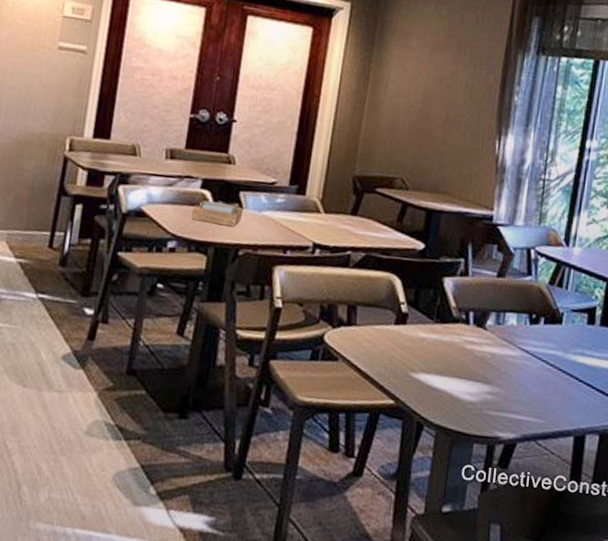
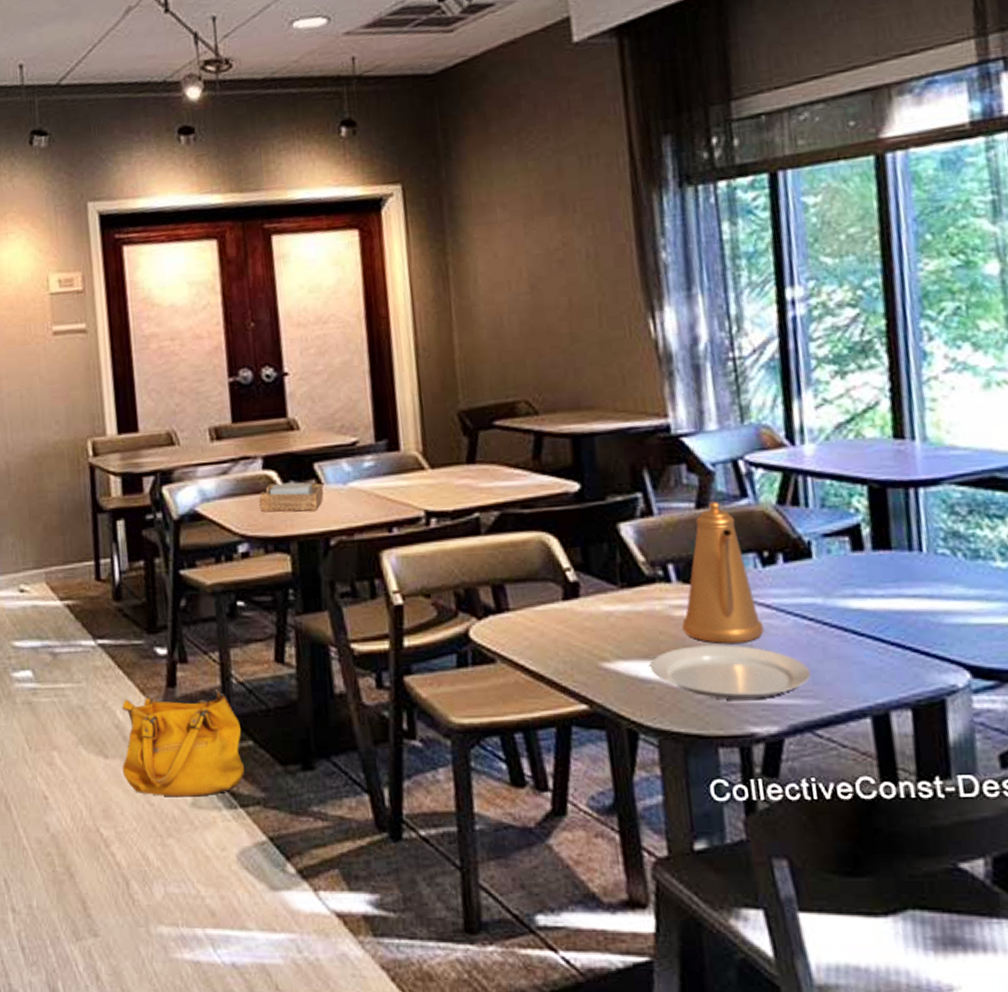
handbag: none [35,343,139,427] -> present [122,688,245,797]
plate: none [442,370,544,414] -> present [650,644,812,700]
coffee pot: none [469,274,522,374] -> present [682,501,765,643]

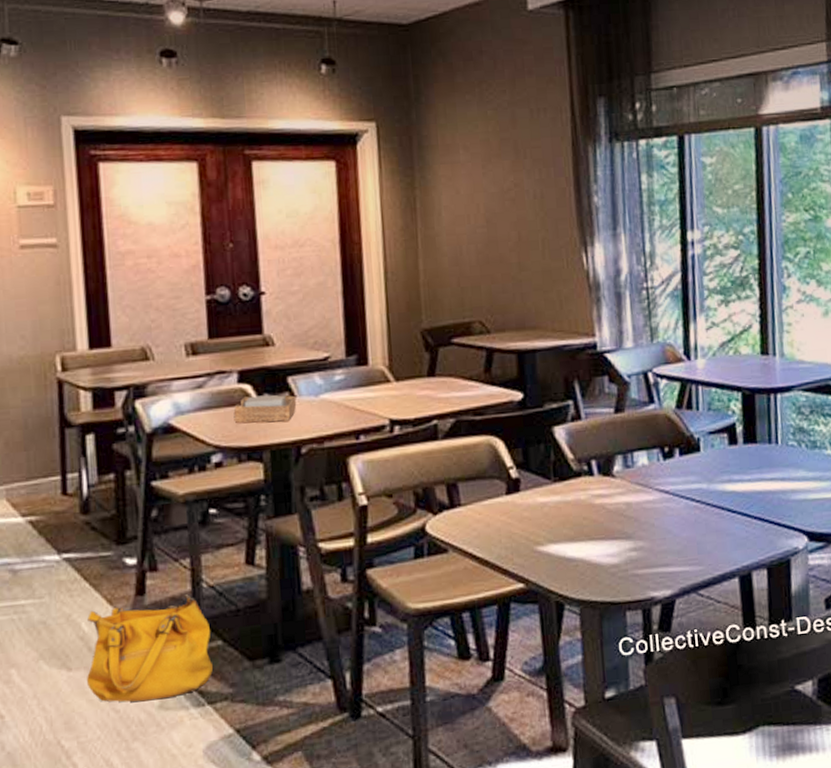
plate: present [650,644,812,700] -> none [575,525,697,571]
coffee pot: present [682,501,765,643] -> none [601,407,664,525]

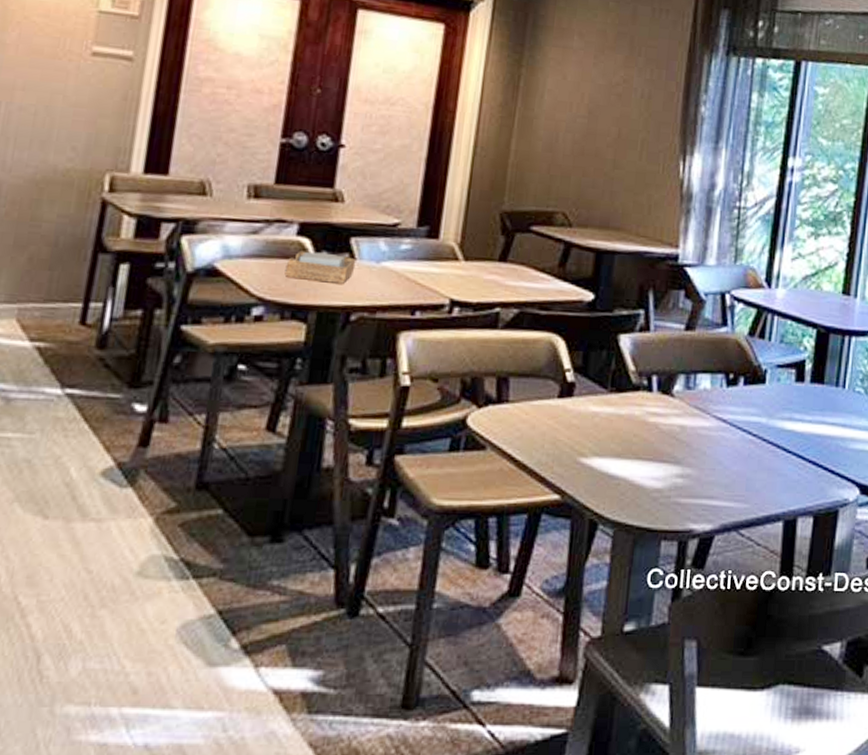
handbag: present [87,593,214,702] -> none [62,452,213,565]

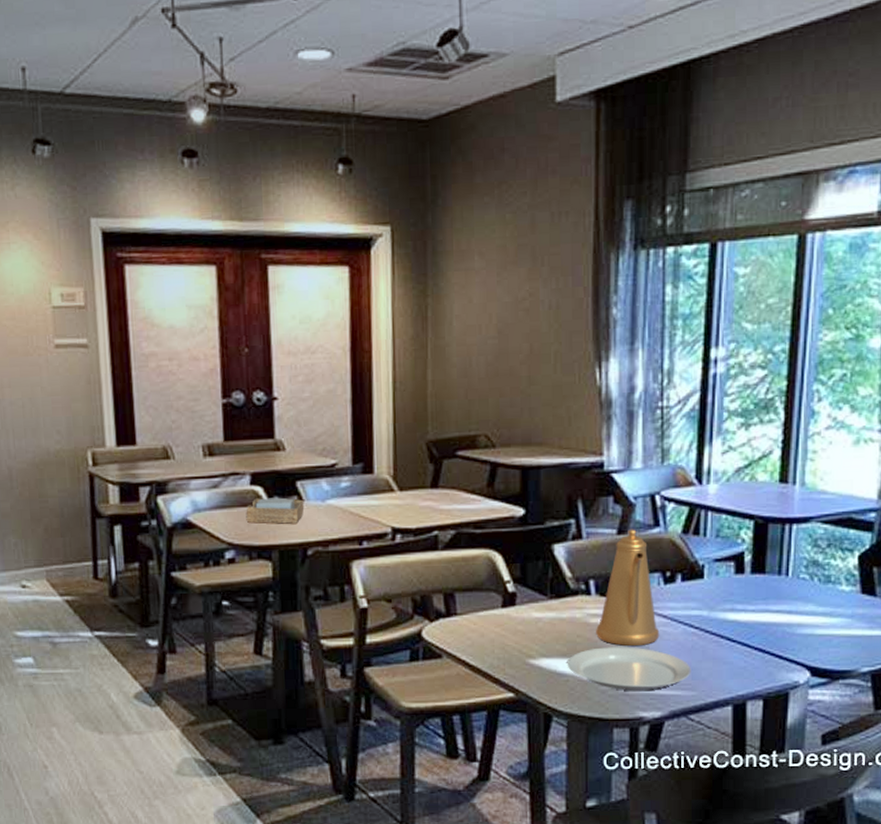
plate: none [620,449,746,500] -> present [567,647,691,691]
coffee pot: none [653,326,718,450] -> present [596,529,660,646]

